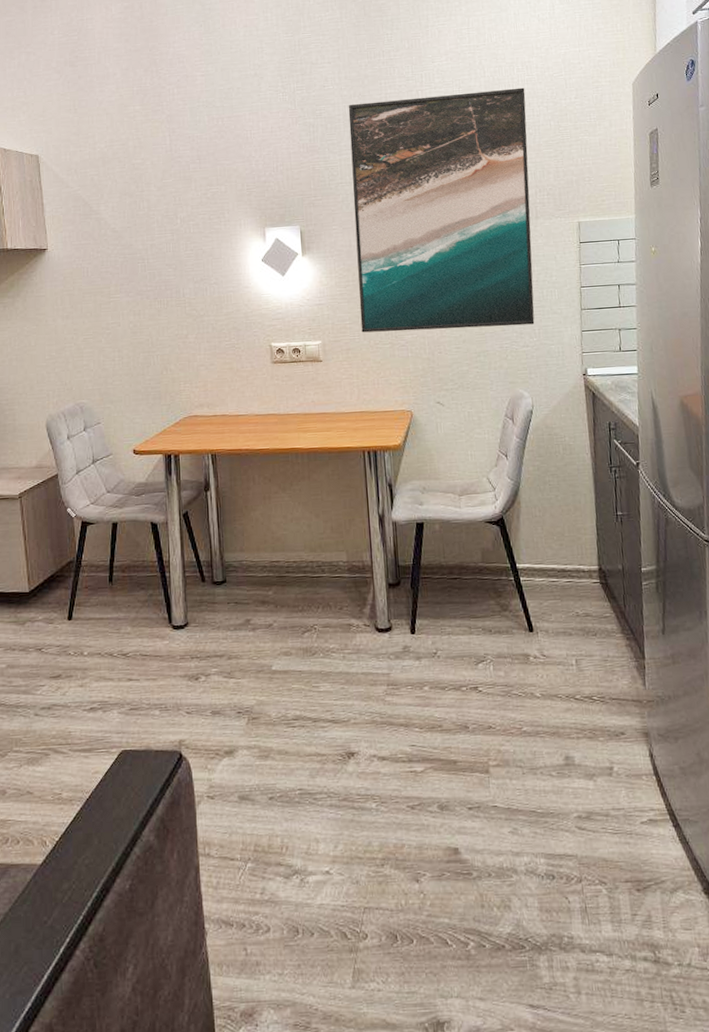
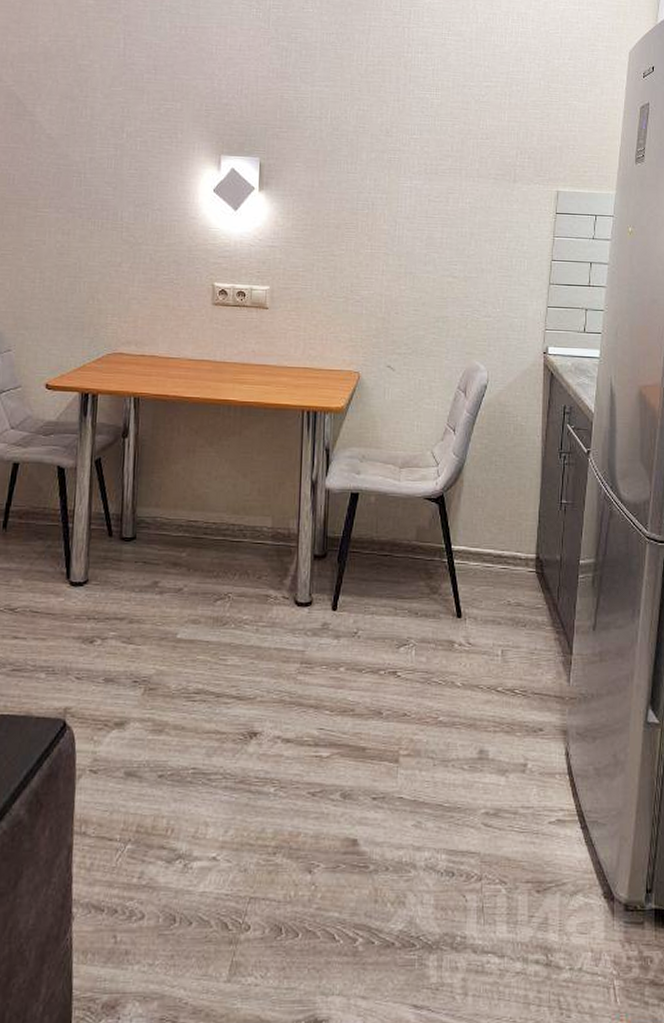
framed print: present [348,87,535,333] -> none [315,32,518,294]

